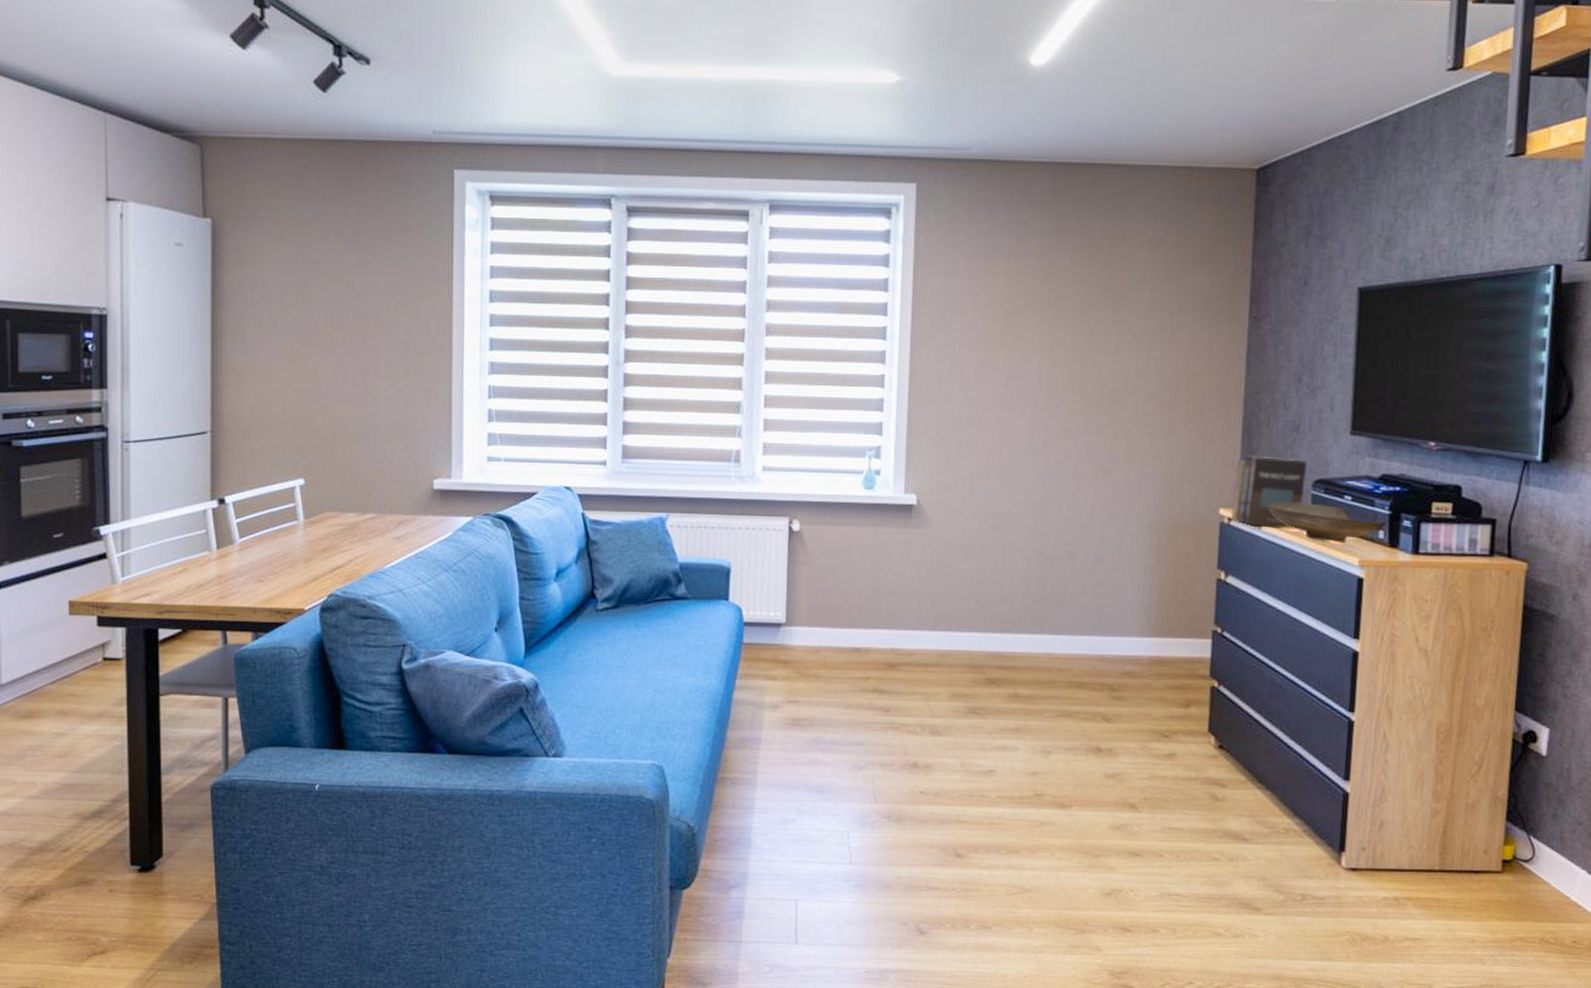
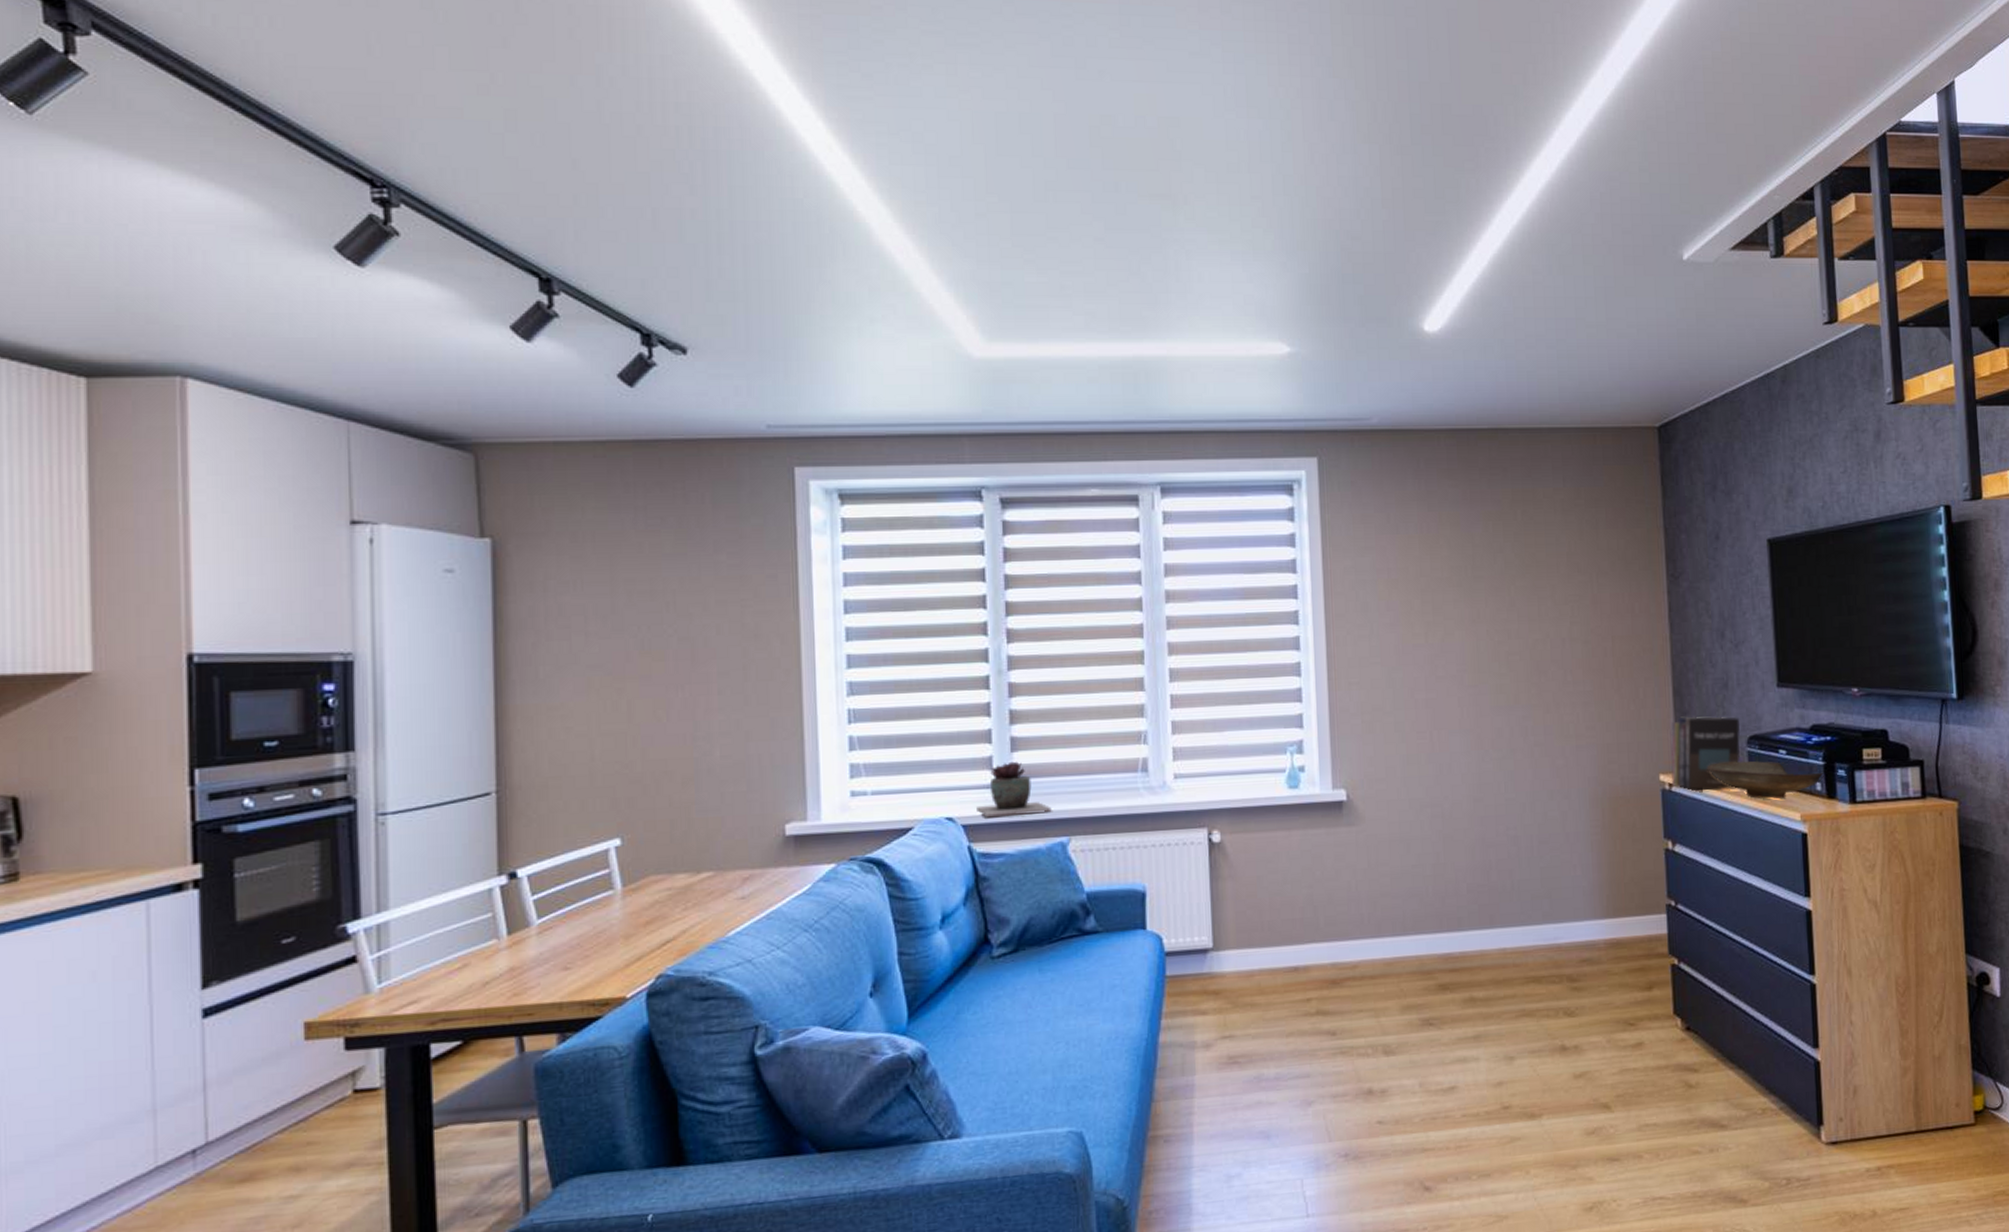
succulent plant: none [591,443,655,491] -> present [976,761,1052,818]

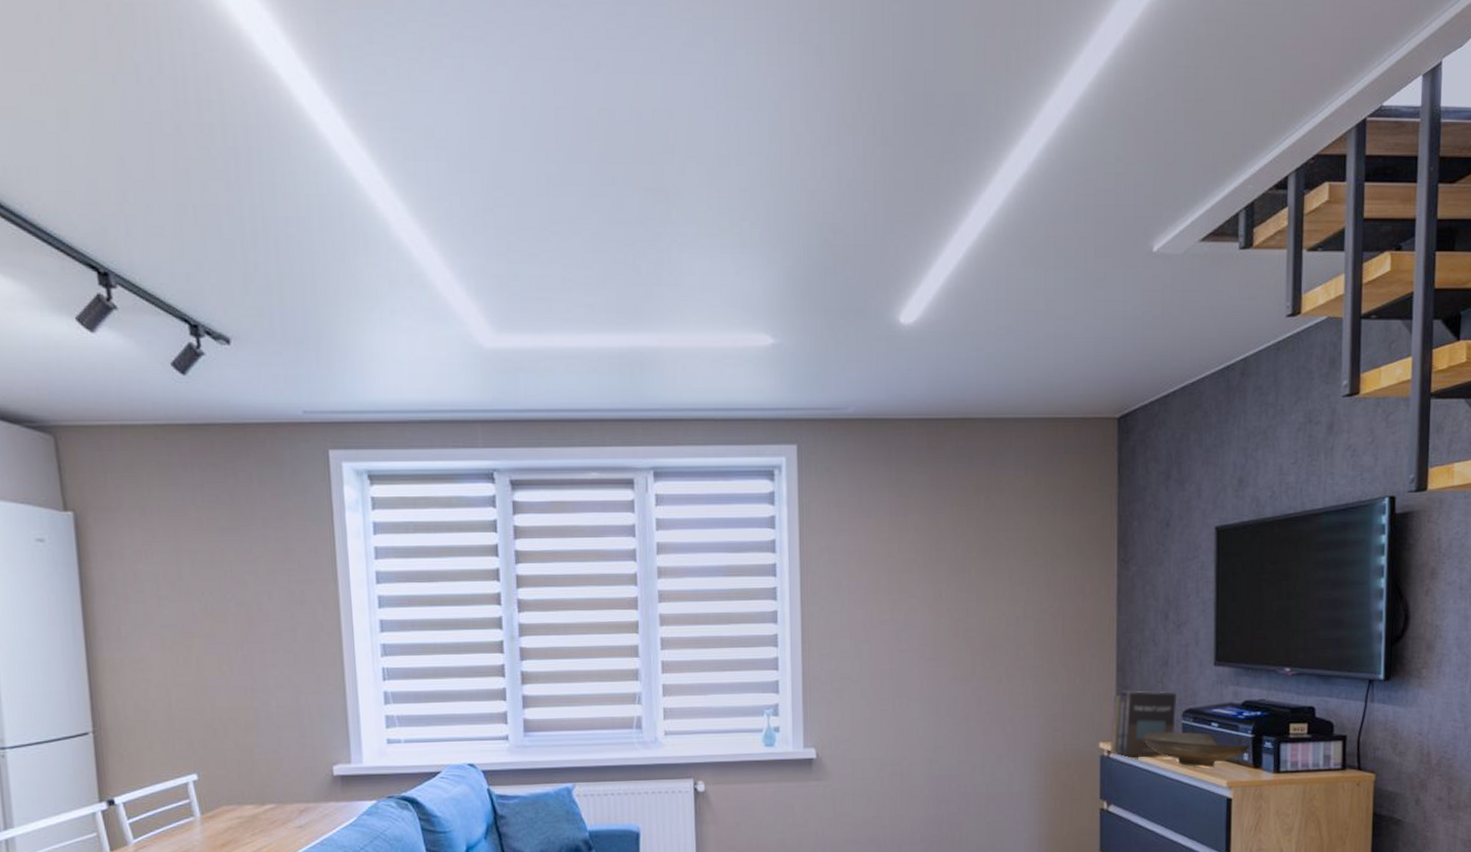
succulent plant: present [976,761,1052,818] -> none [494,716,559,765]

